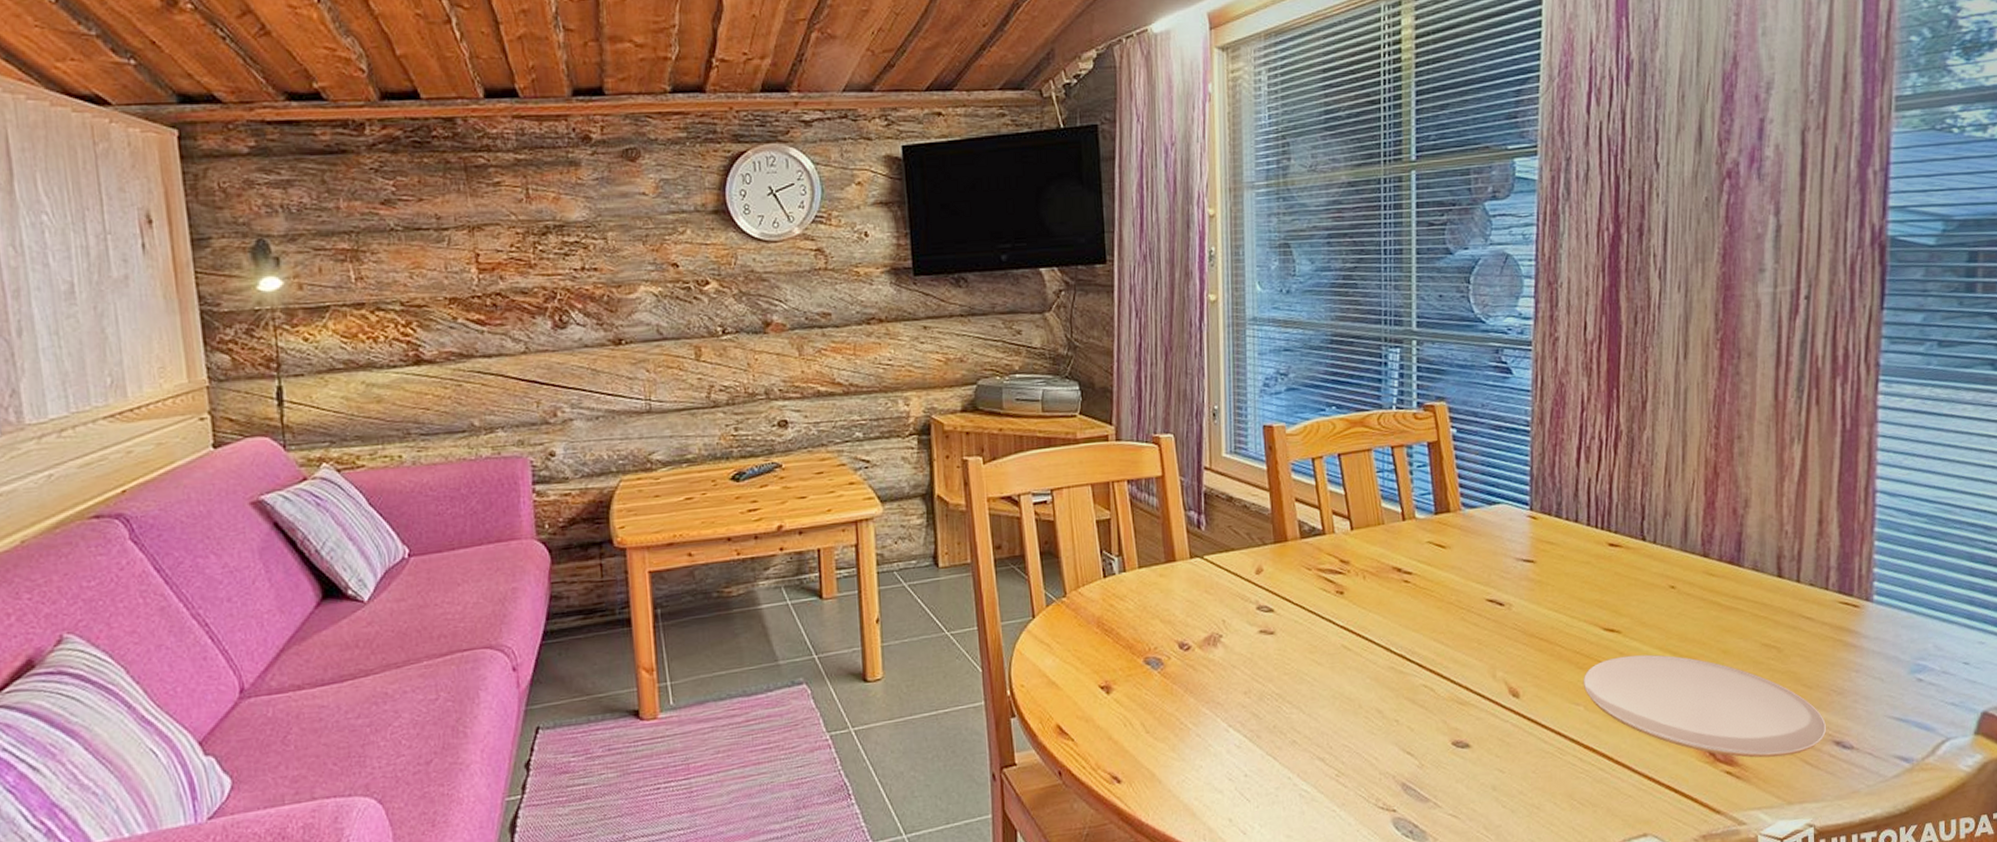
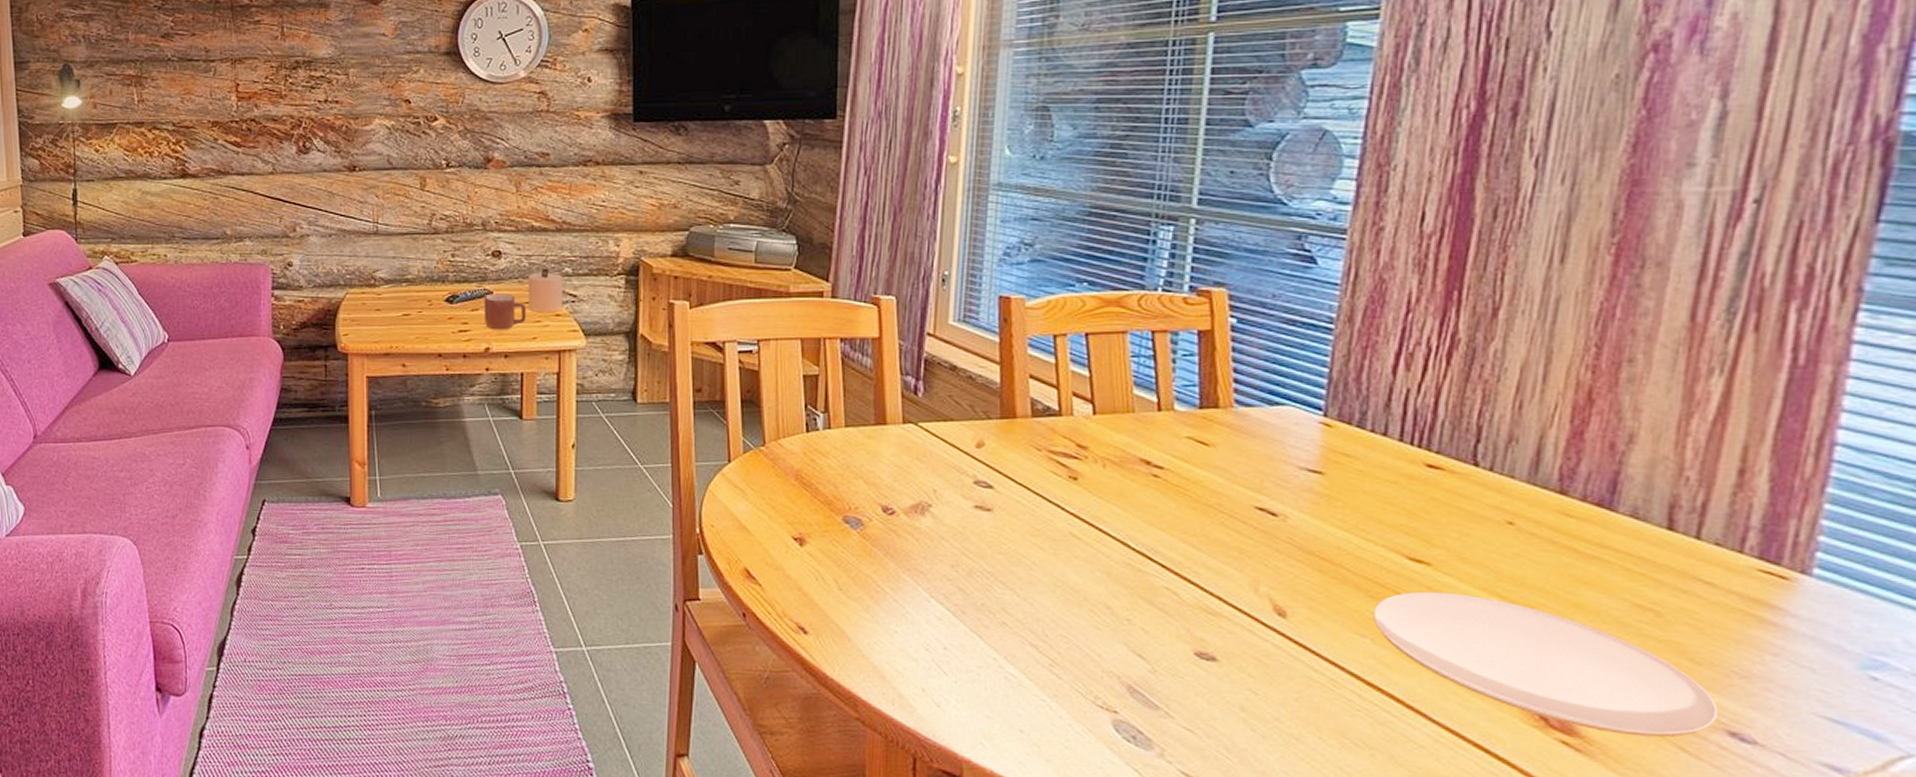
mug: none [772,465,819,508] -> present [483,293,526,332]
candle: none [818,434,856,484] -> present [529,268,563,314]

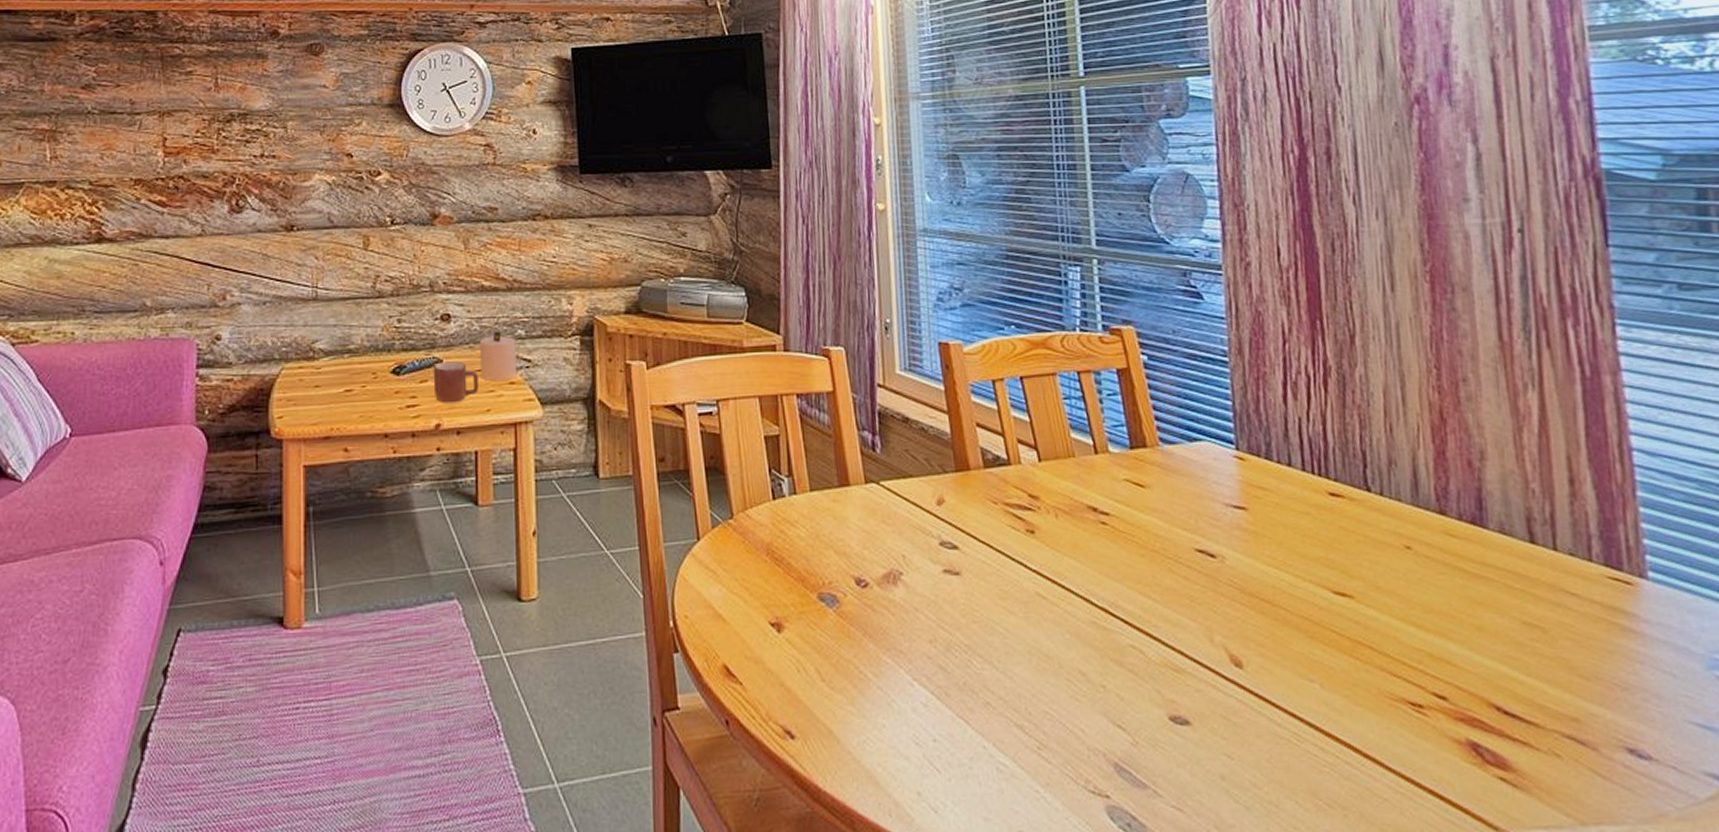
plate: present [1372,591,1719,738] -> none [1315,625,1616,764]

